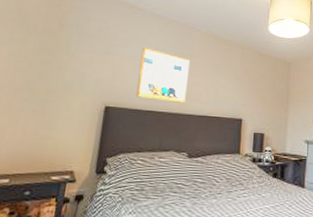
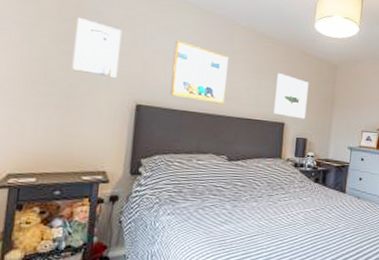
wall art: none [50,32,97,83] -> present [71,18,122,78]
wall art: none [232,72,265,115] -> present [274,73,309,120]

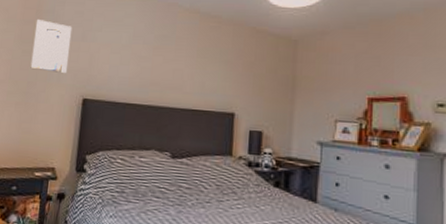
wall art: present [170,40,228,104] -> none [113,30,171,95]
wall art: present [274,73,309,120] -> none [221,55,263,108]

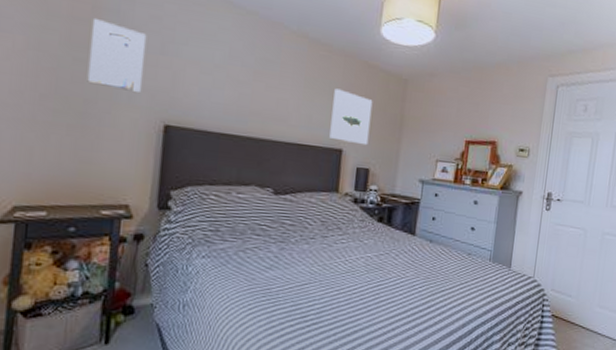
wall art: none [221,55,263,108] -> present [329,88,373,146]

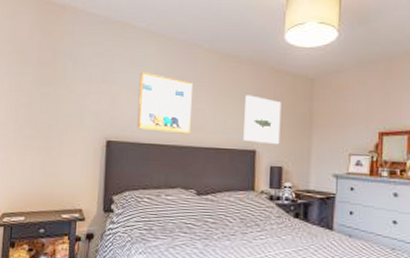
wall art: present [87,19,147,92] -> none [50,62,92,115]
wall art: none [204,47,275,126] -> present [137,71,192,134]

